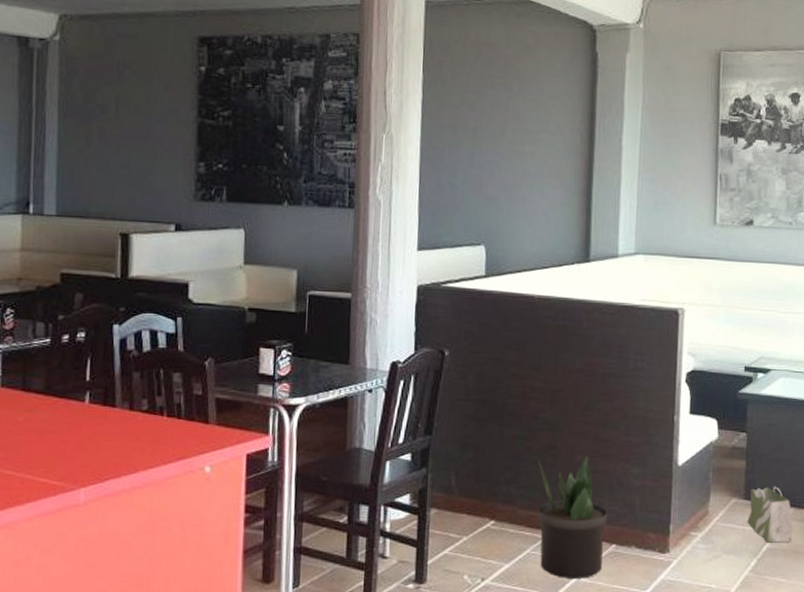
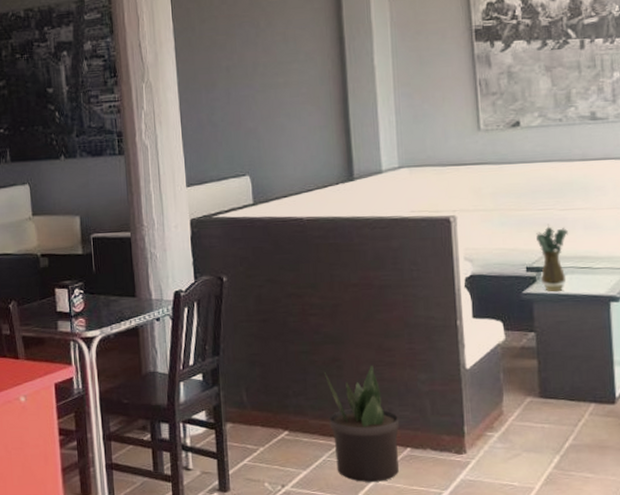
grocery bag: present [747,486,792,543] -> none [545,383,595,439]
vase: none [757,325,786,394] -> present [536,224,568,293]

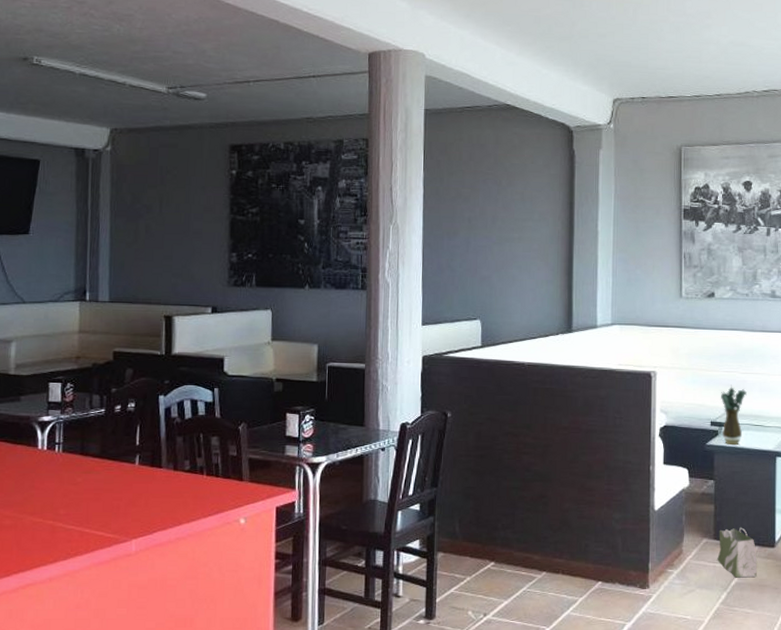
planter: present [323,364,400,482] -> none [531,502,594,613]
grocery bag: none [545,383,595,439] -> present [717,527,757,578]

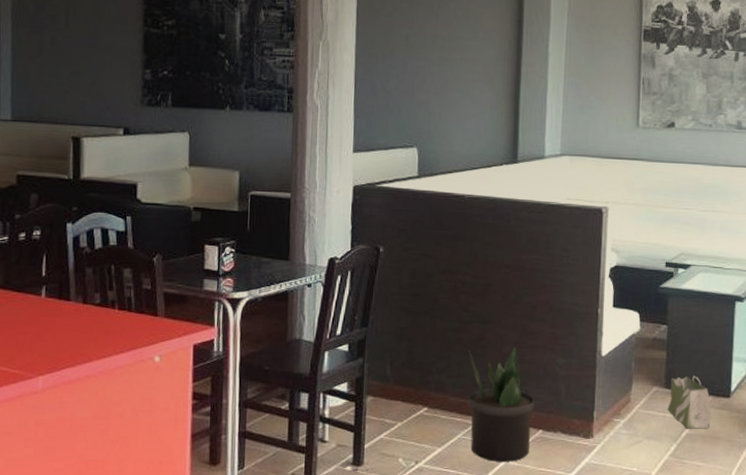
planter: none [531,502,594,613] -> present [468,346,535,462]
vase: present [721,385,747,446] -> none [678,223,706,289]

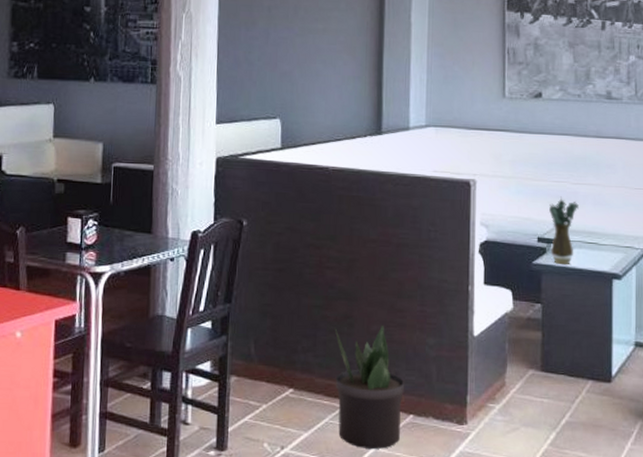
grocery bag: present [667,376,711,429] -> none [545,358,591,416]
vase: none [678,223,706,289] -> present [549,196,579,265]

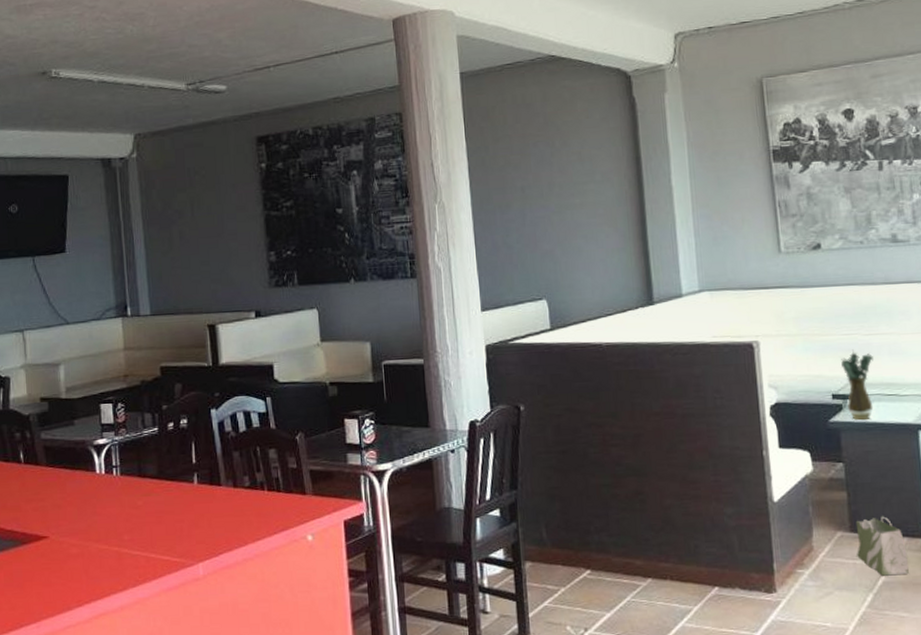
planter: present [334,325,405,449] -> none [626,498,707,624]
grocery bag: none [545,358,591,416] -> present [855,516,909,576]

